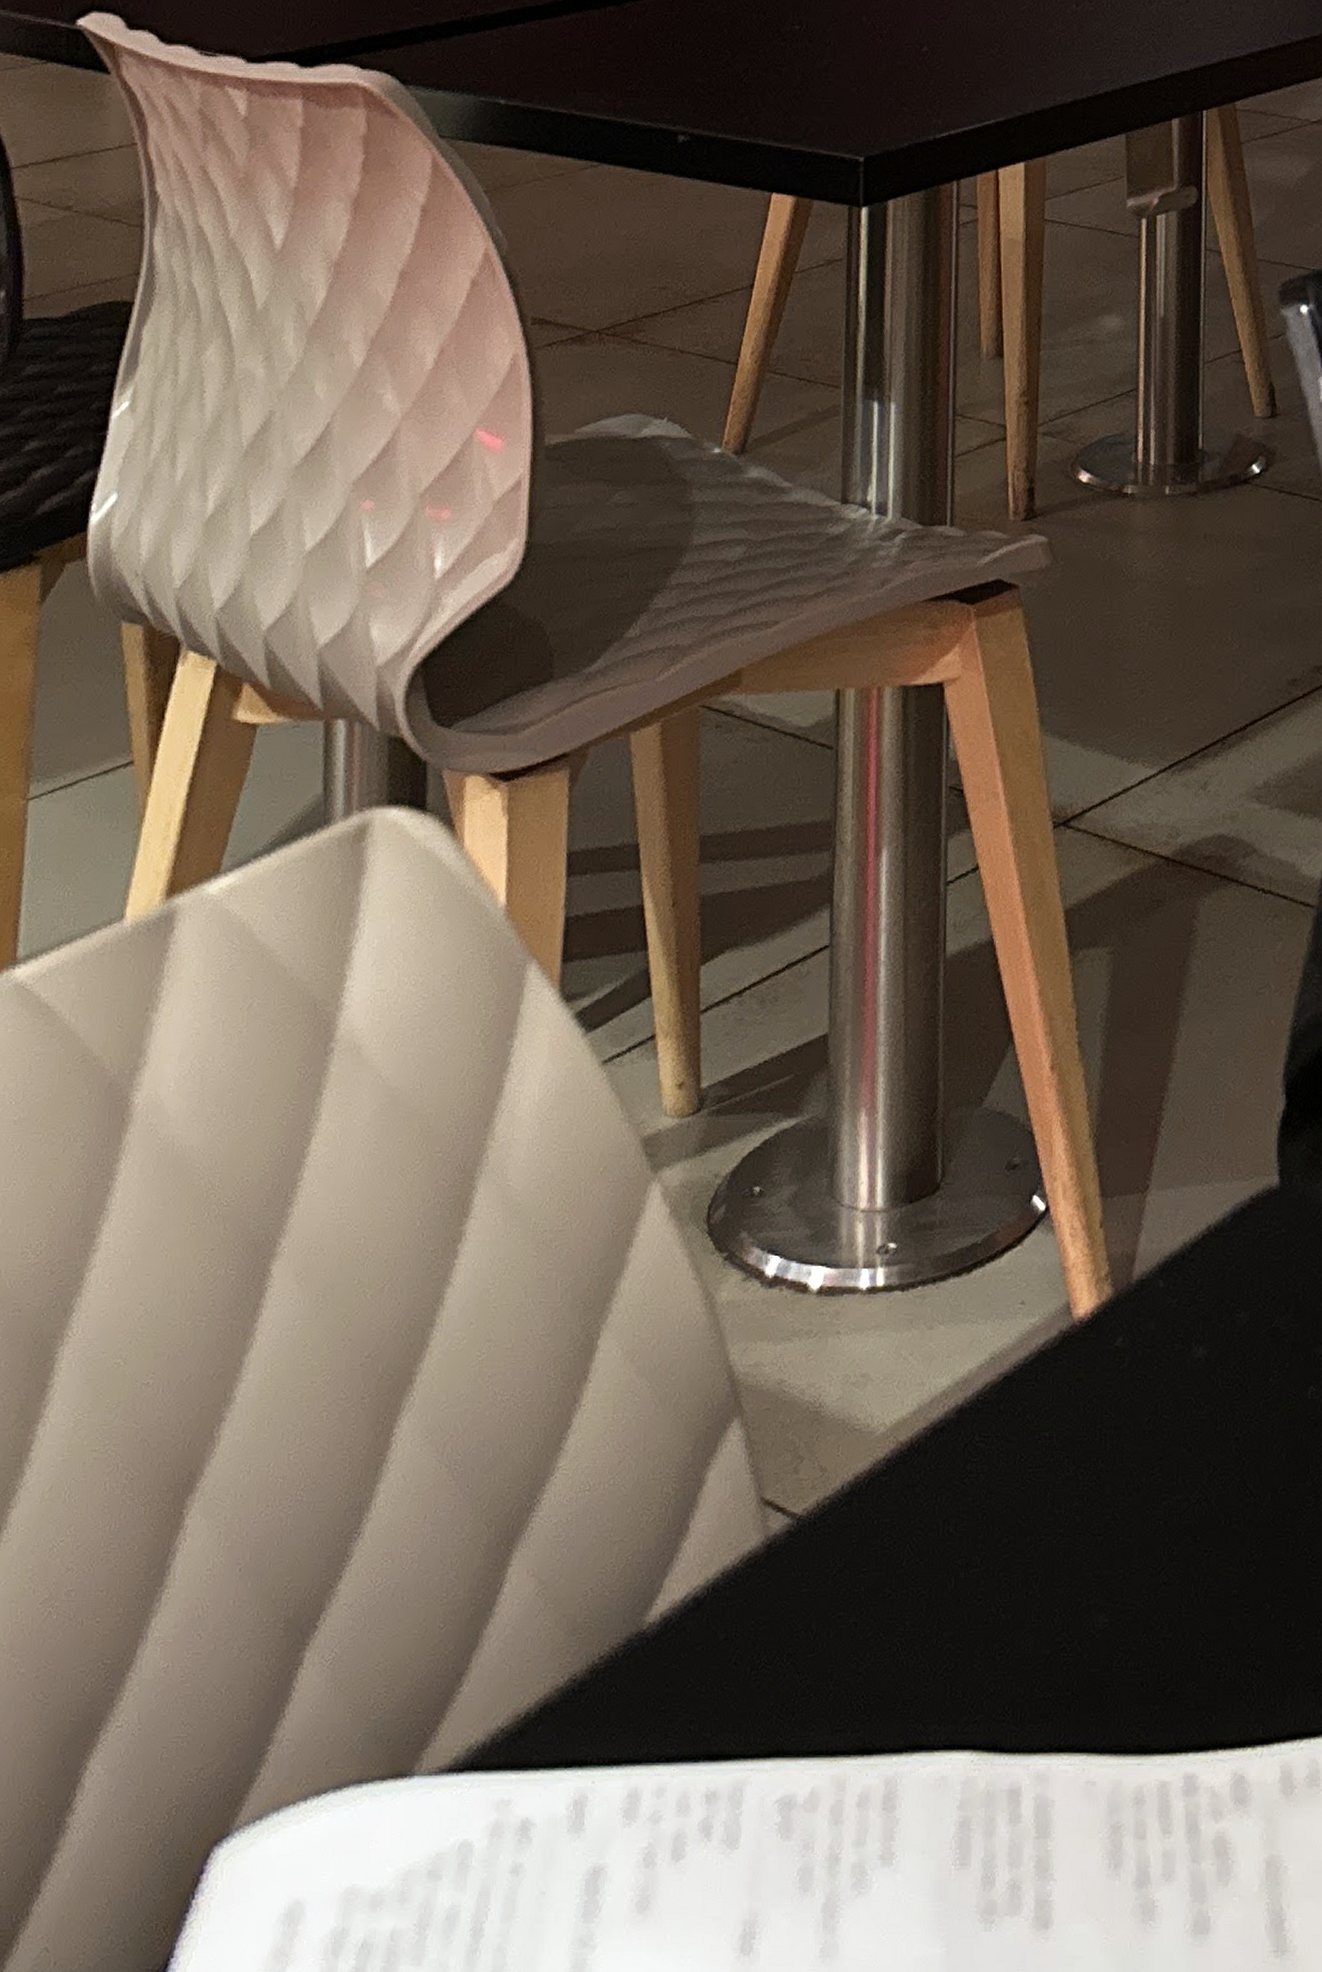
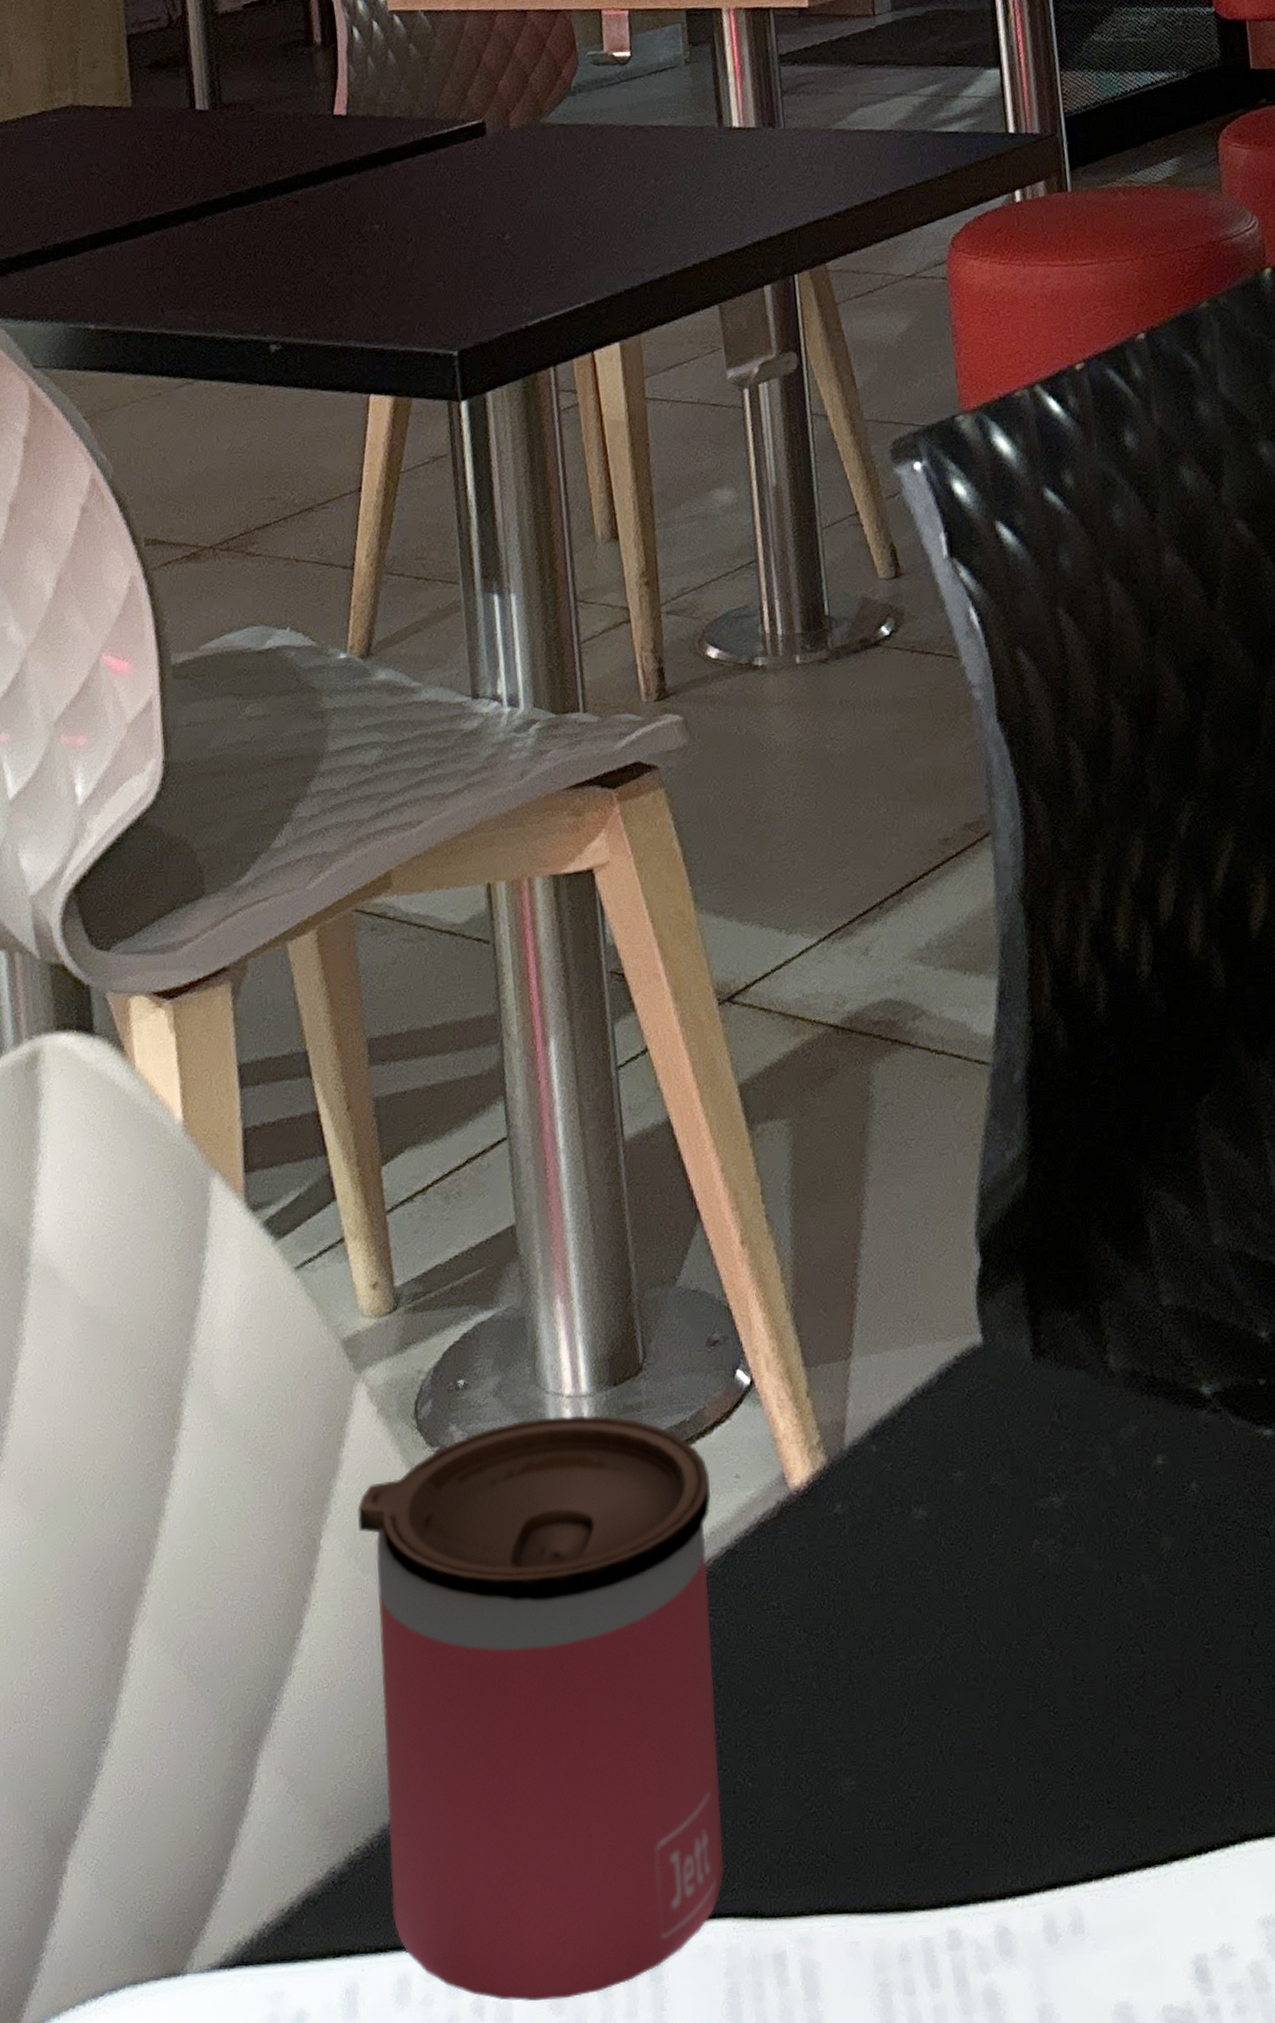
beverage cup: none [630,1230,996,1824] -> present [357,1415,725,2002]

